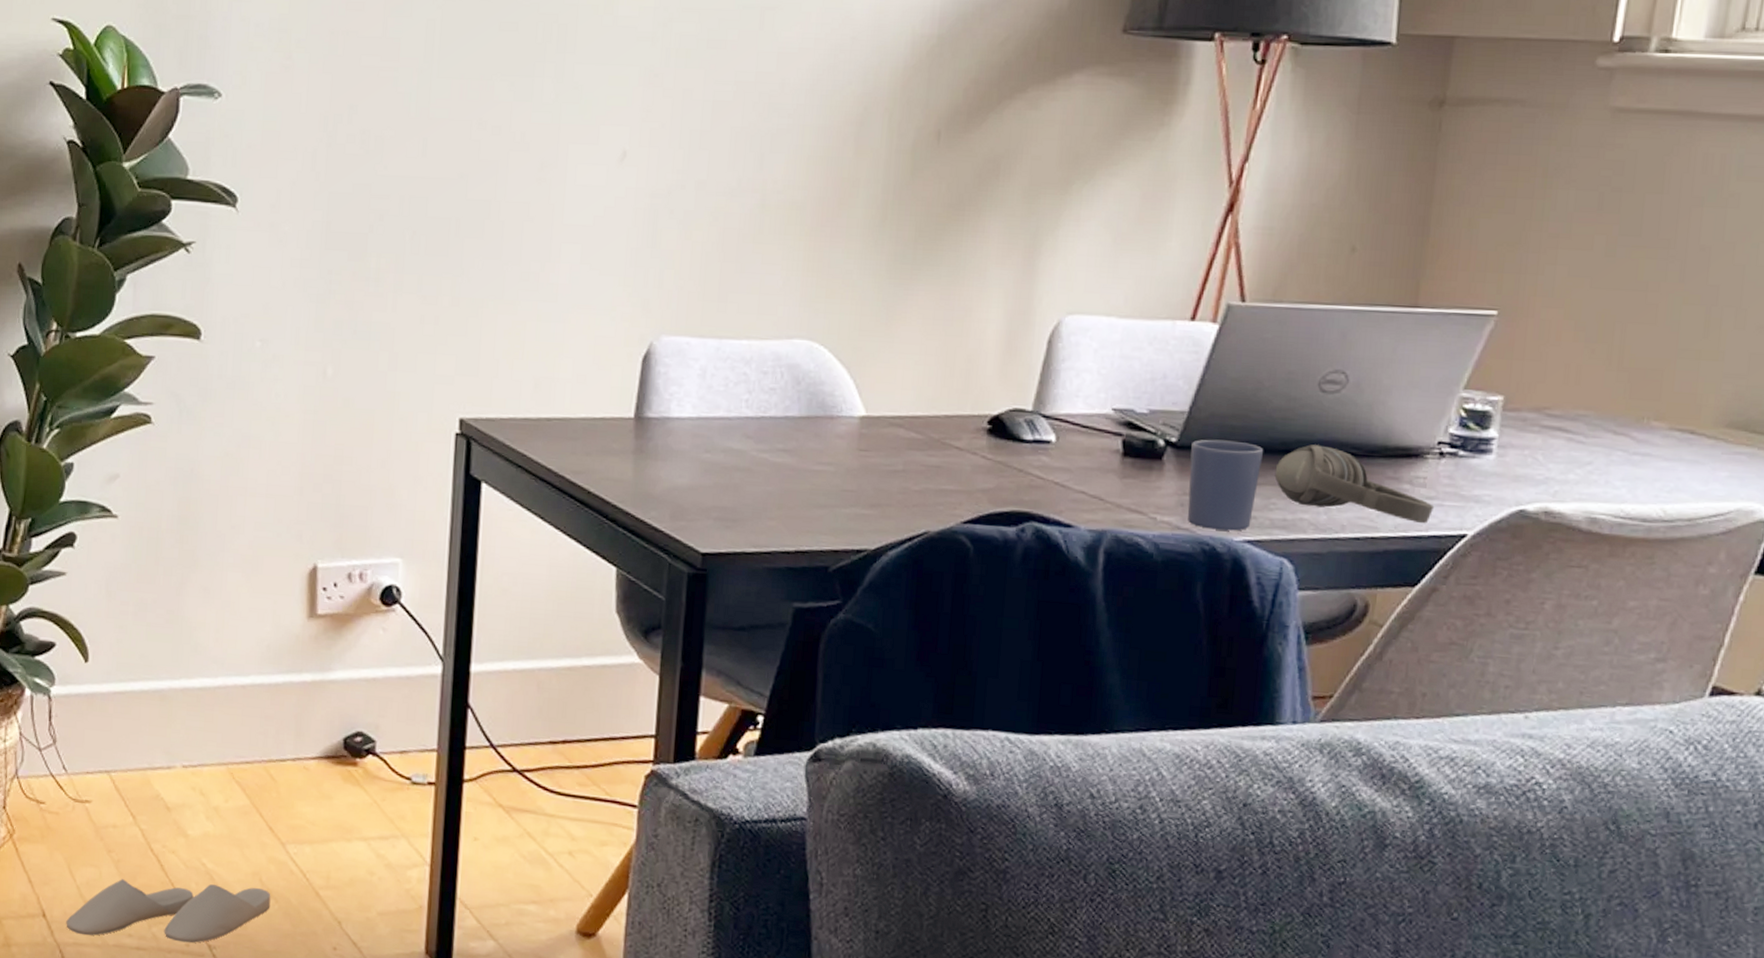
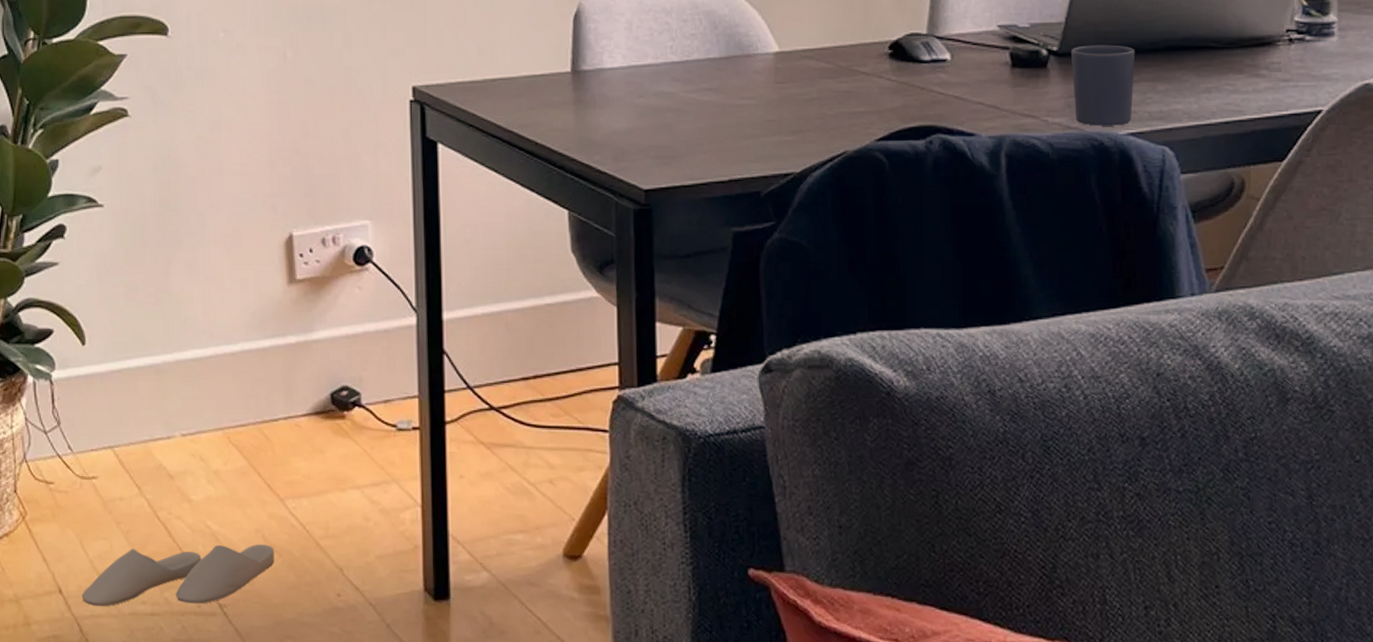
headphones: present [1274,444,1435,524] -> none [1147,42,1291,104]

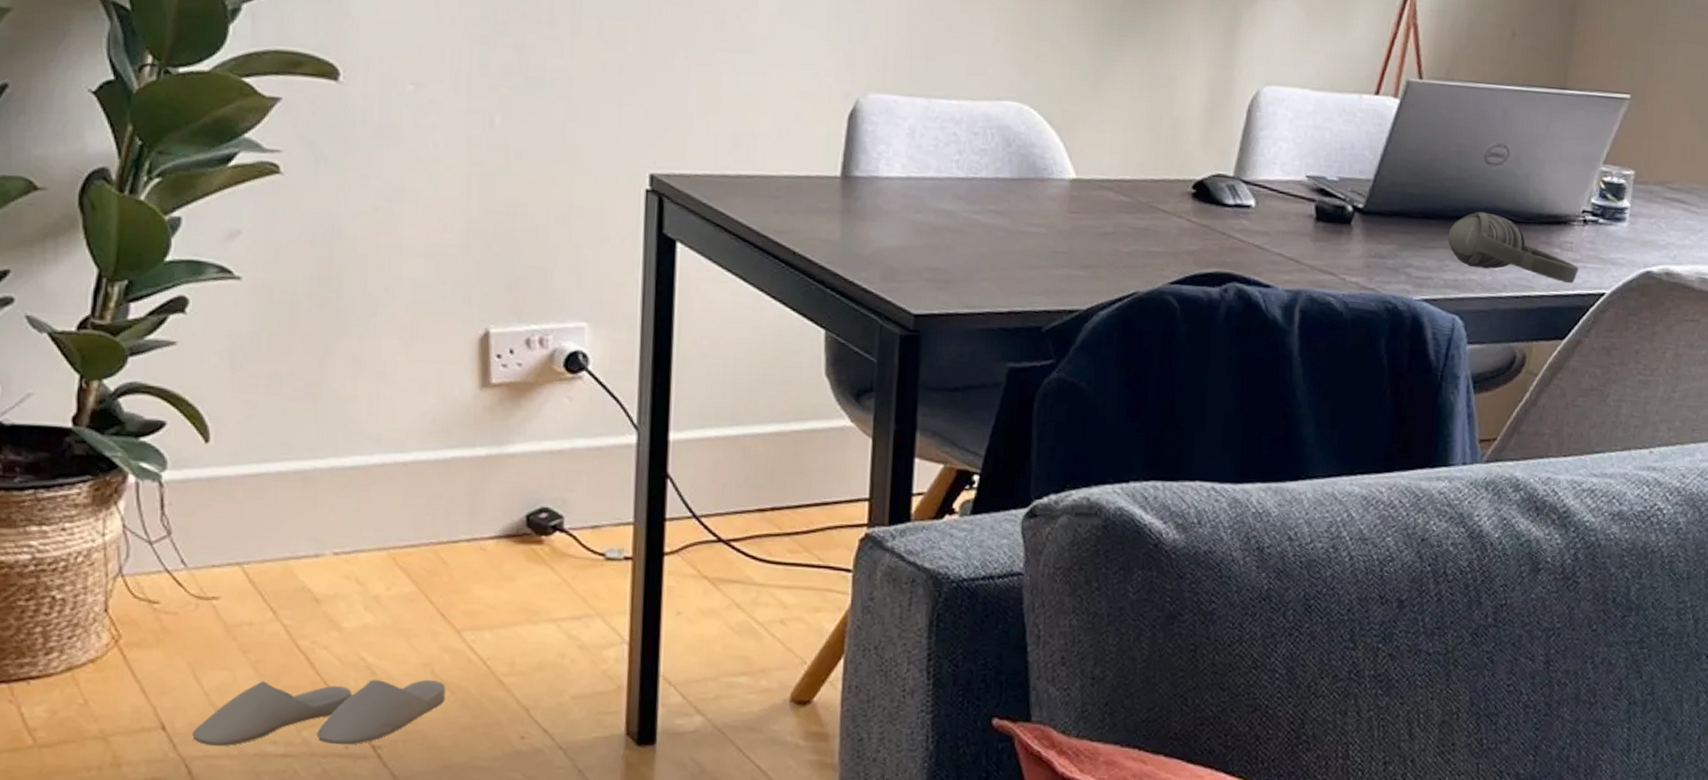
mug: present [1071,45,1136,126] -> none [1373,205,1439,291]
headphones: none [1147,42,1291,104] -> present [1447,212,1580,284]

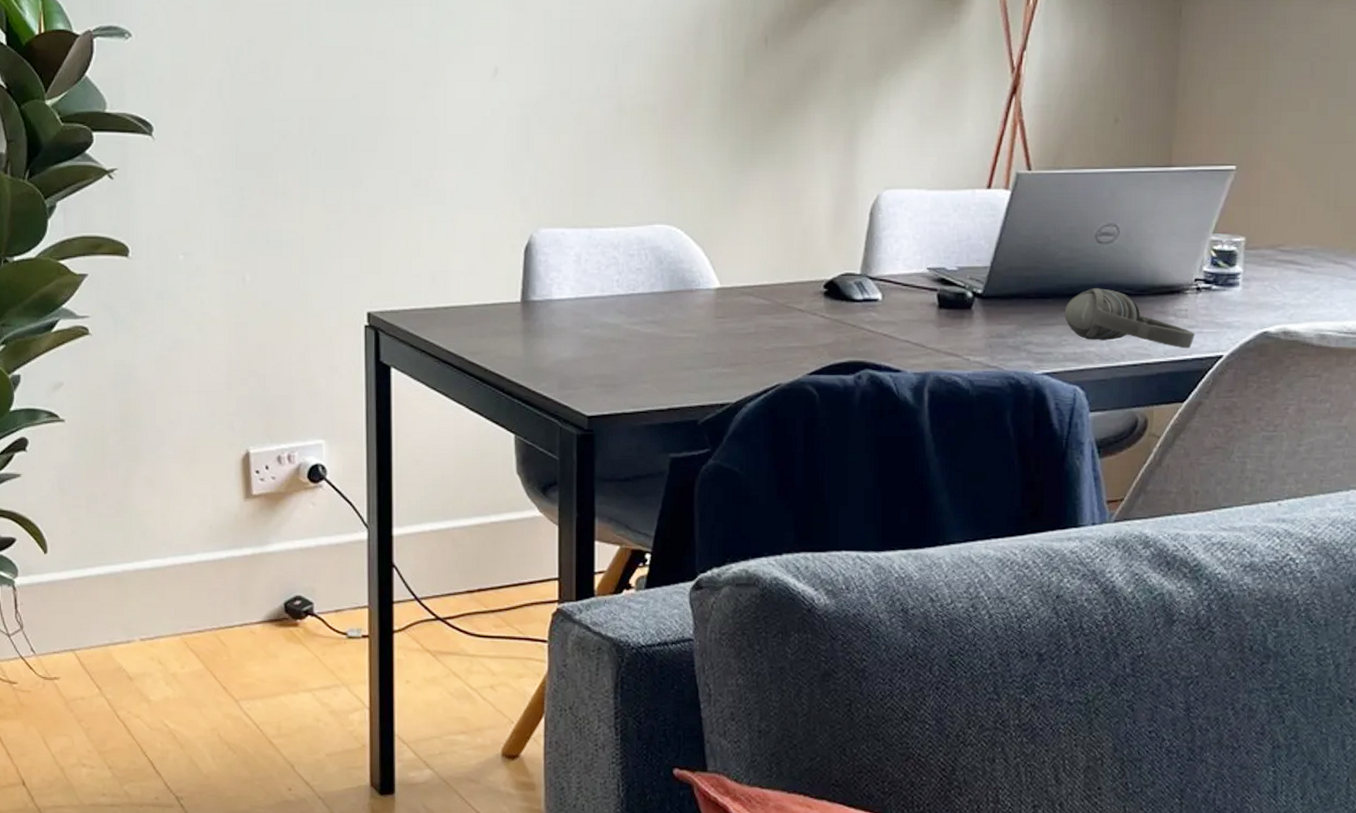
slippers: present [192,680,446,747] -> none [44,742,229,798]

